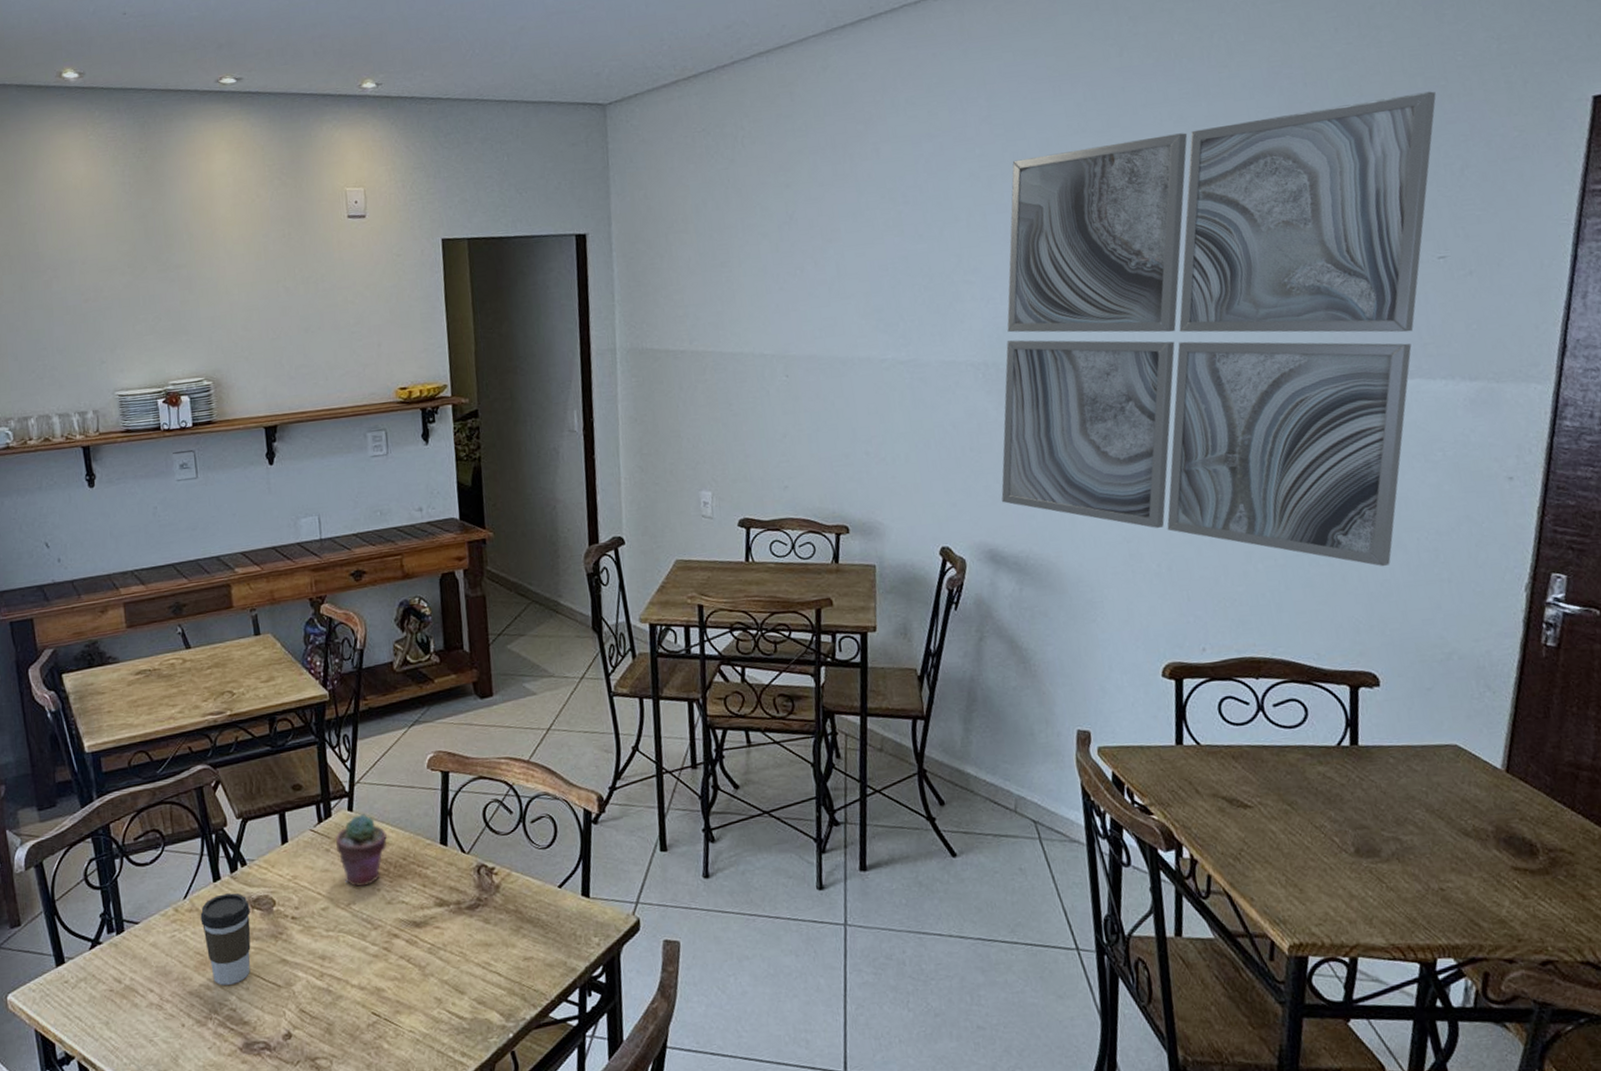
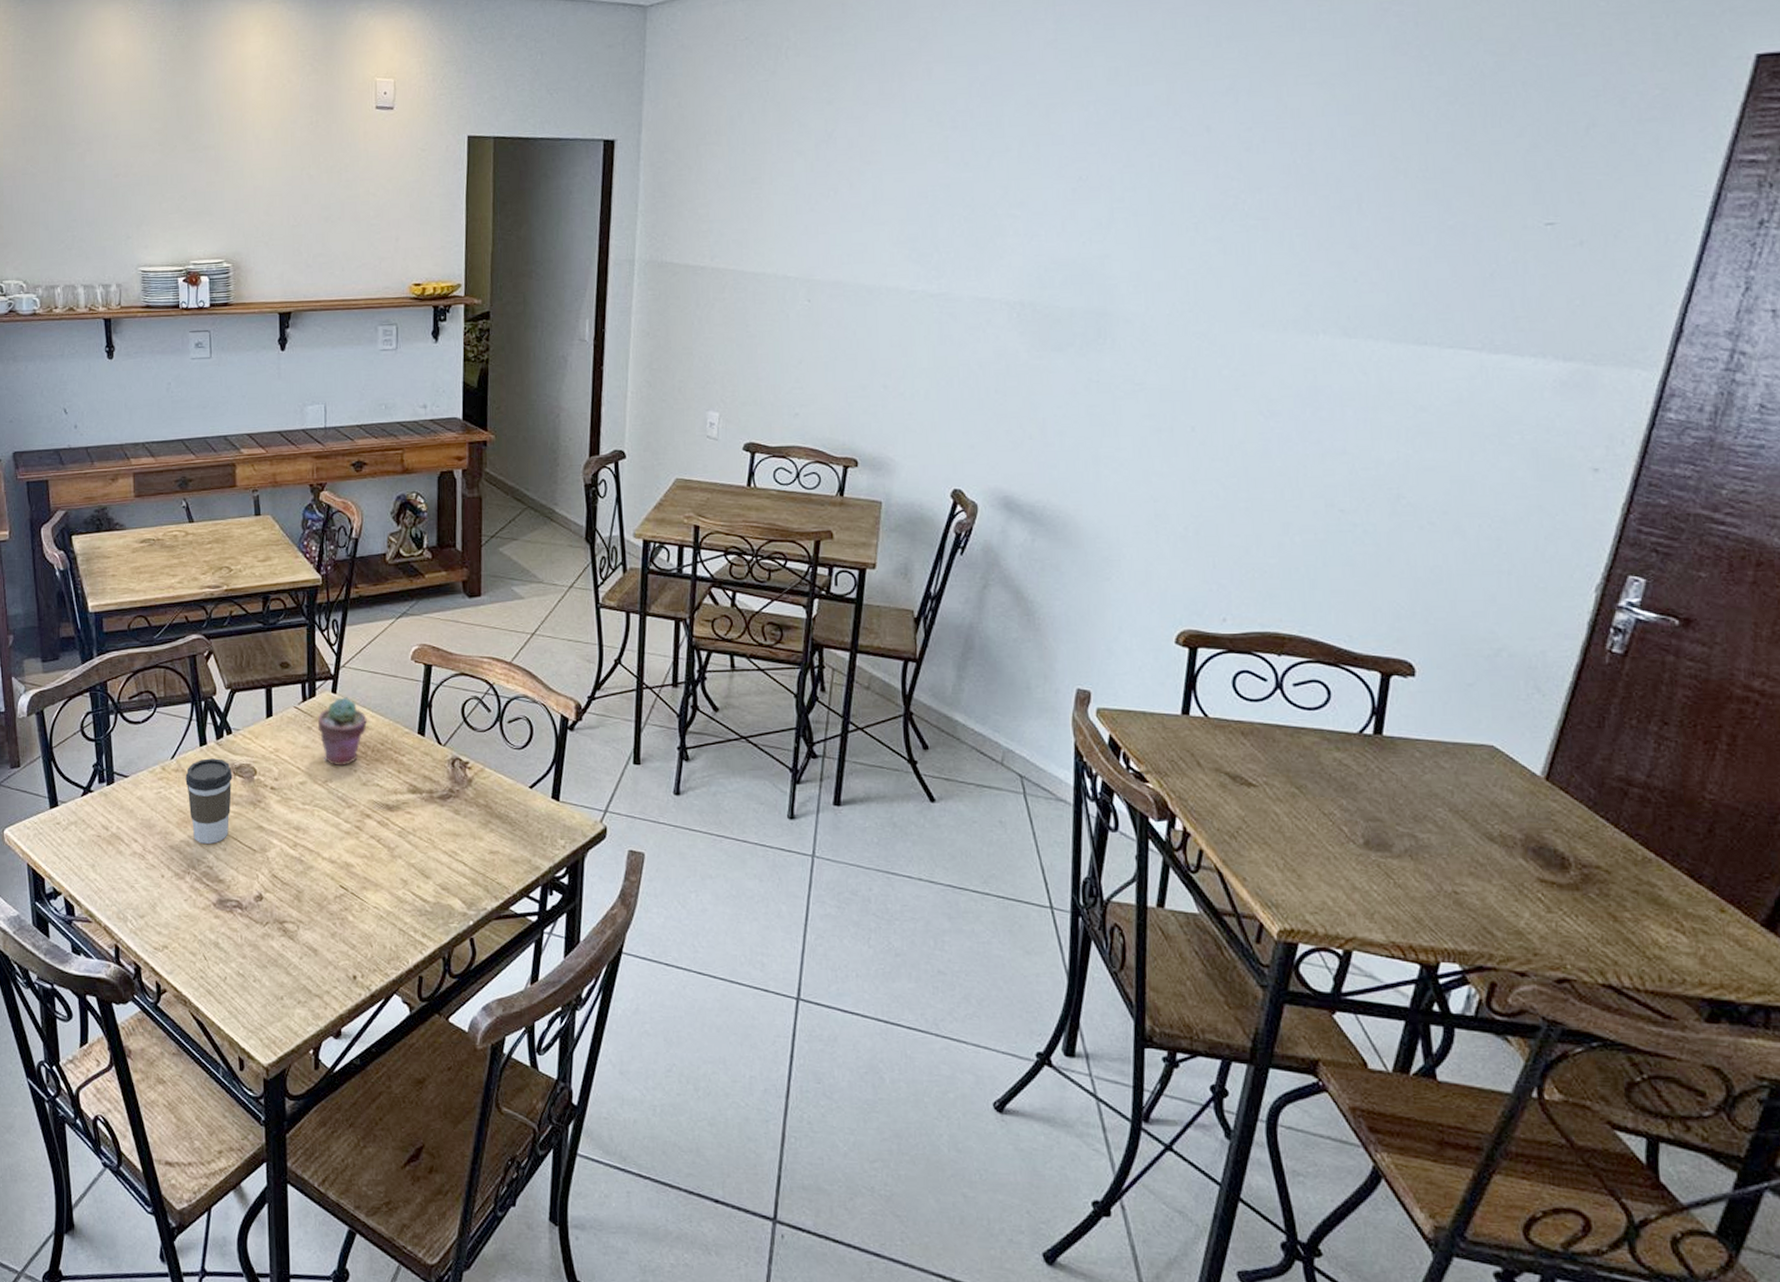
wall art: present [1001,91,1436,567] -> none [1023,39,1568,552]

